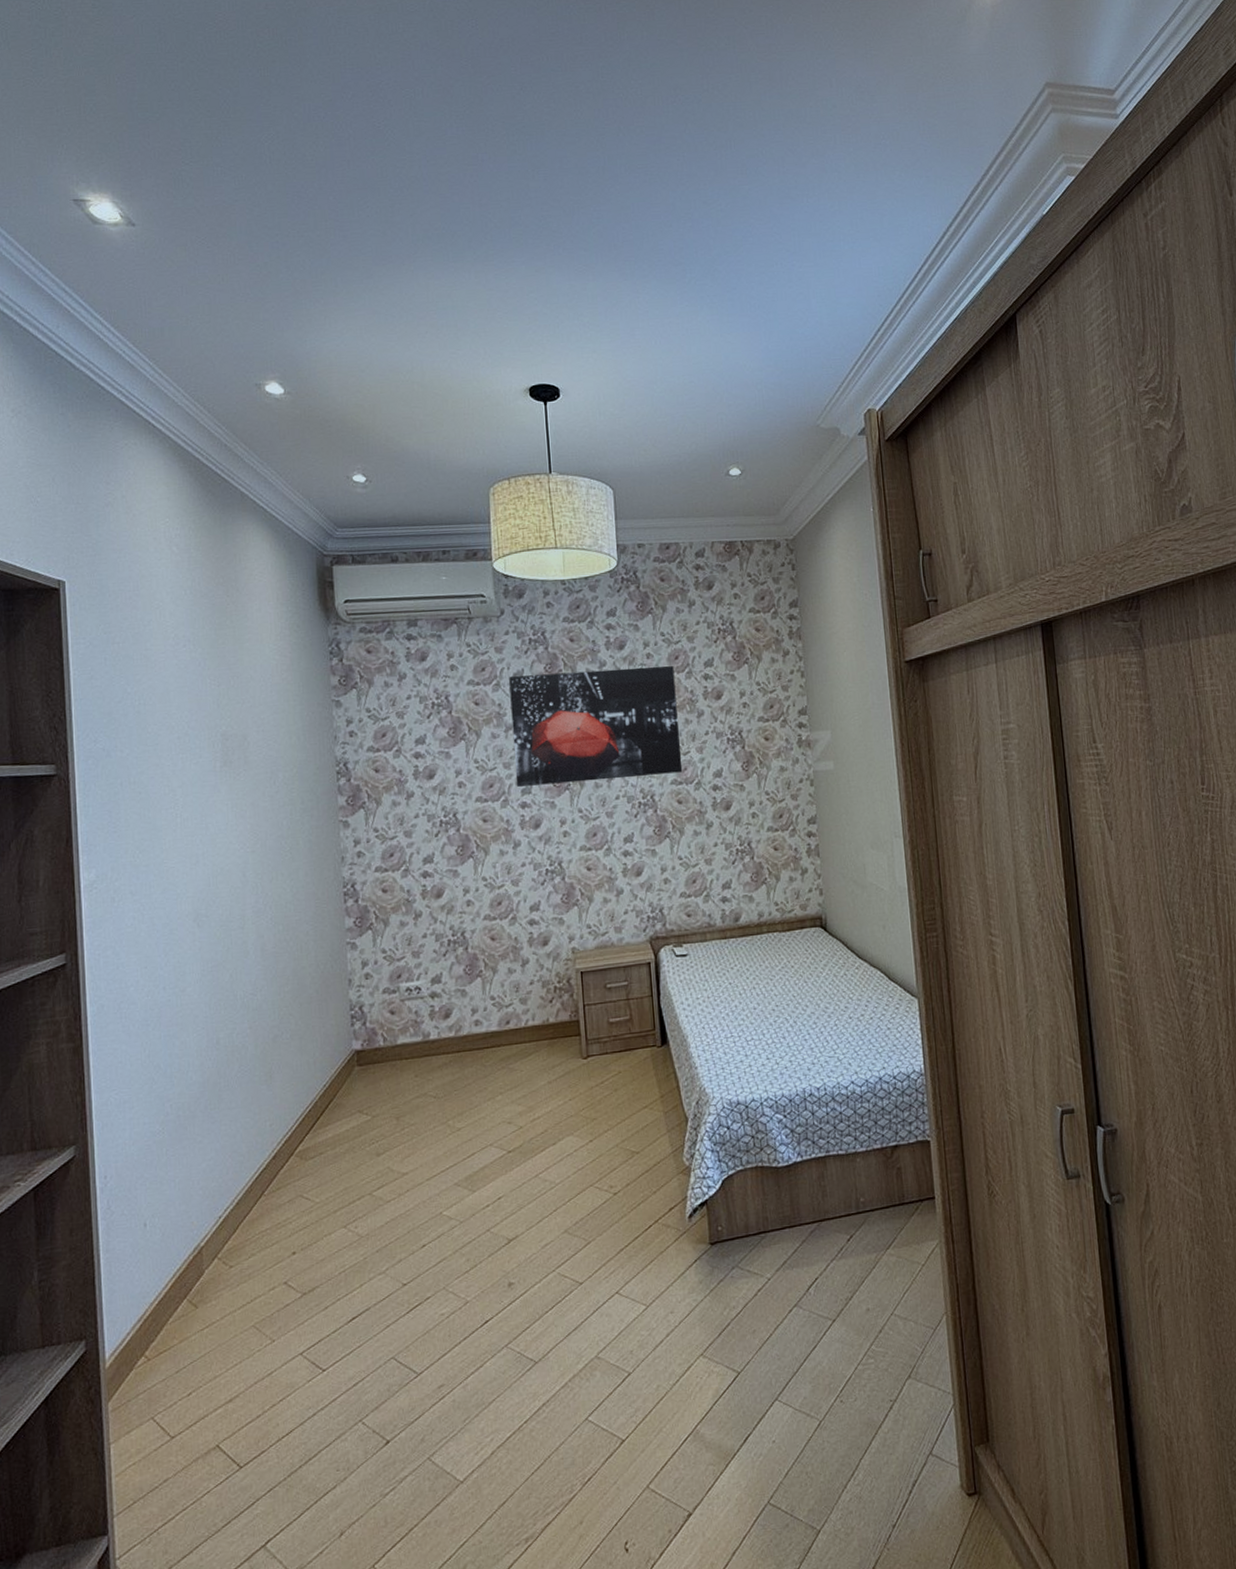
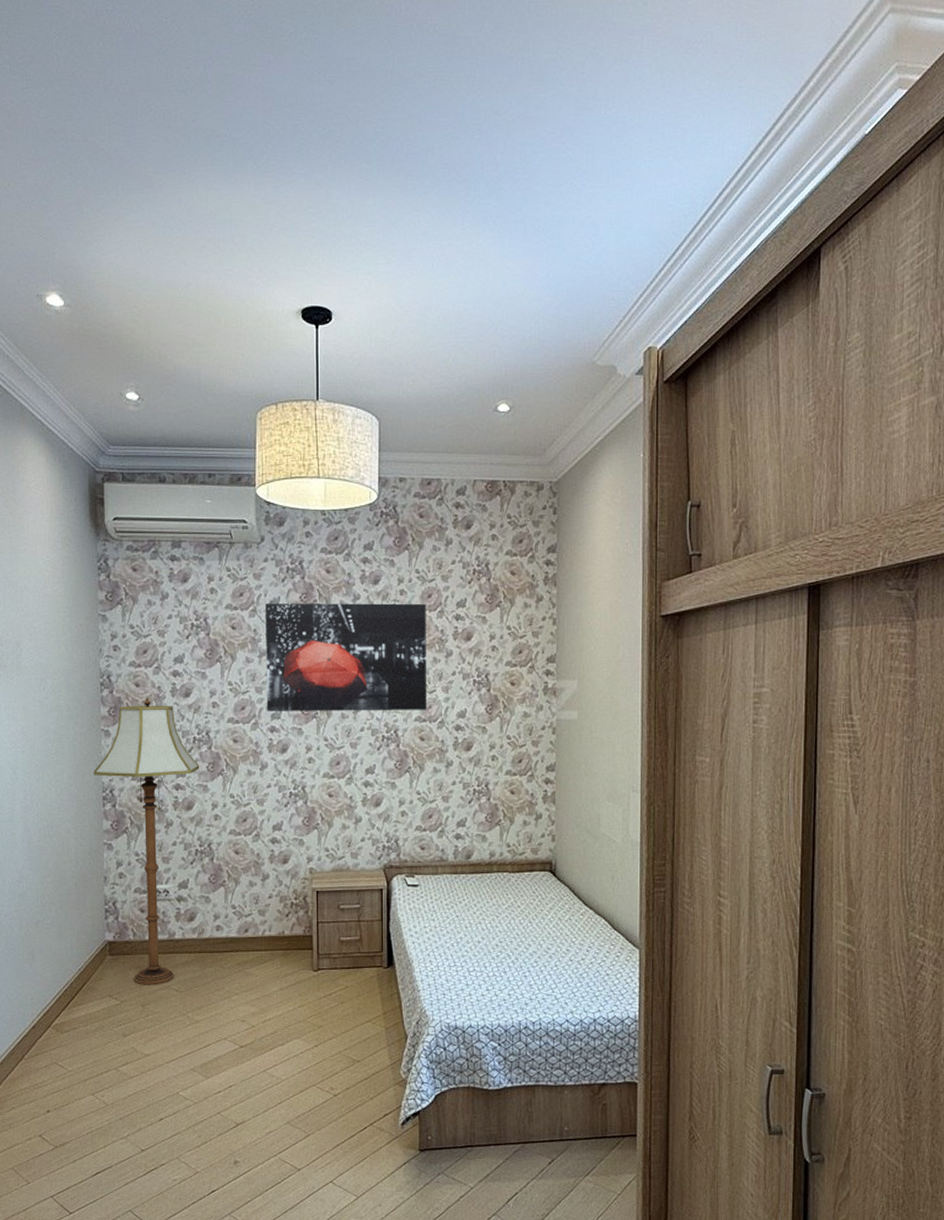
floor lamp: none [332,783,449,1095] -> present [93,697,200,985]

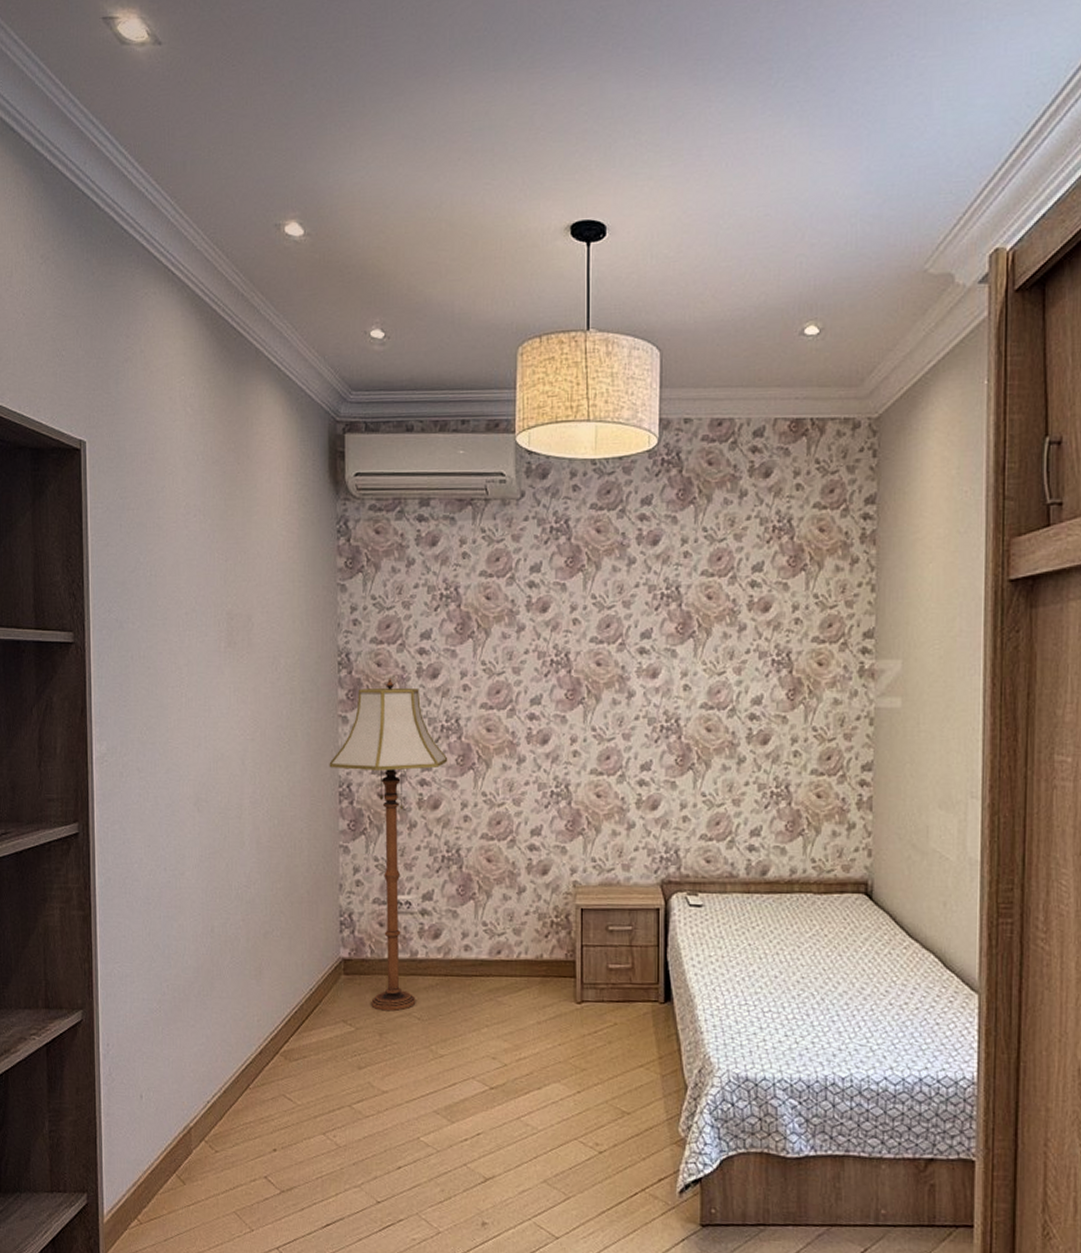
wall art: present [265,603,427,711] -> none [525,567,716,696]

